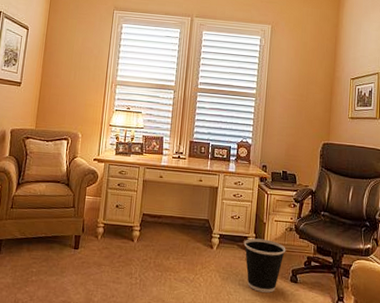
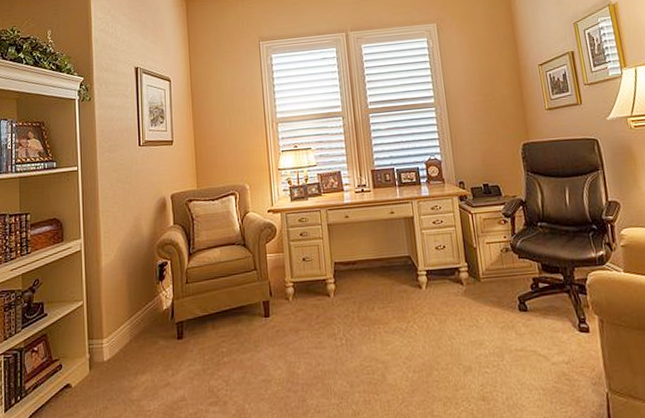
wastebasket: present [244,238,286,293] -> none [456,266,507,330]

